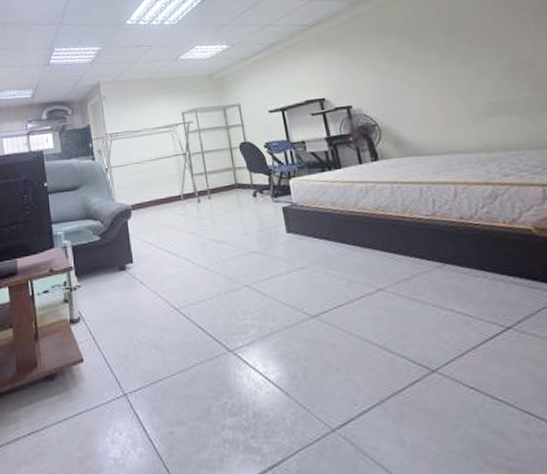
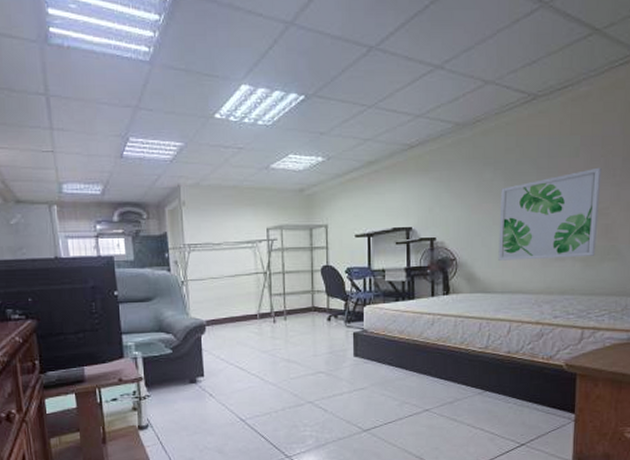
wall art: none [409,22,533,122] -> present [498,167,602,261]

